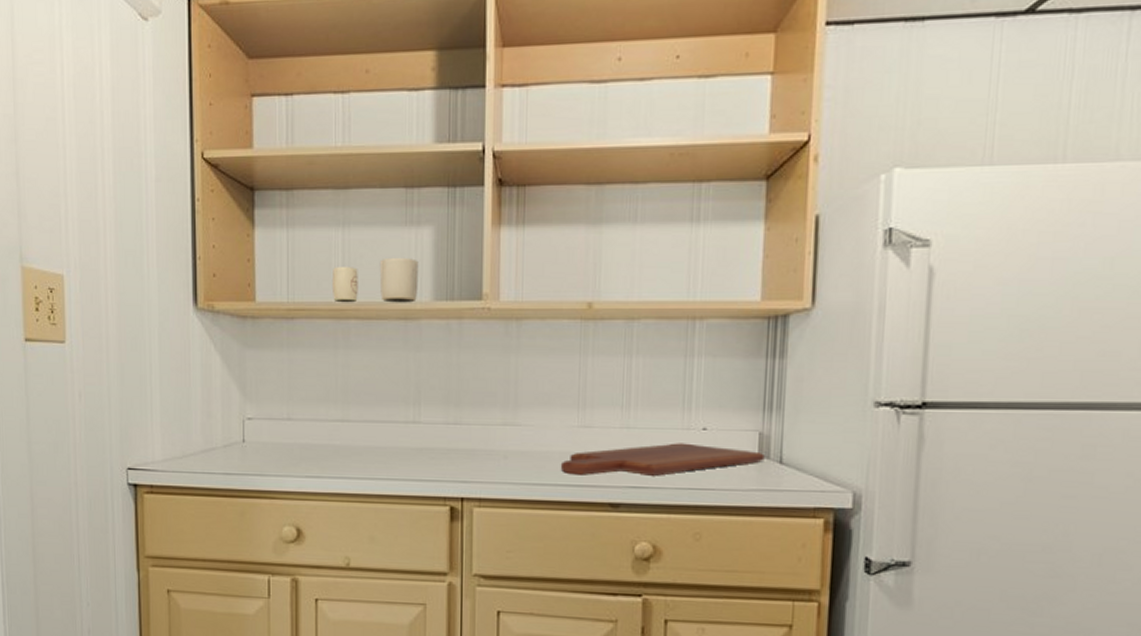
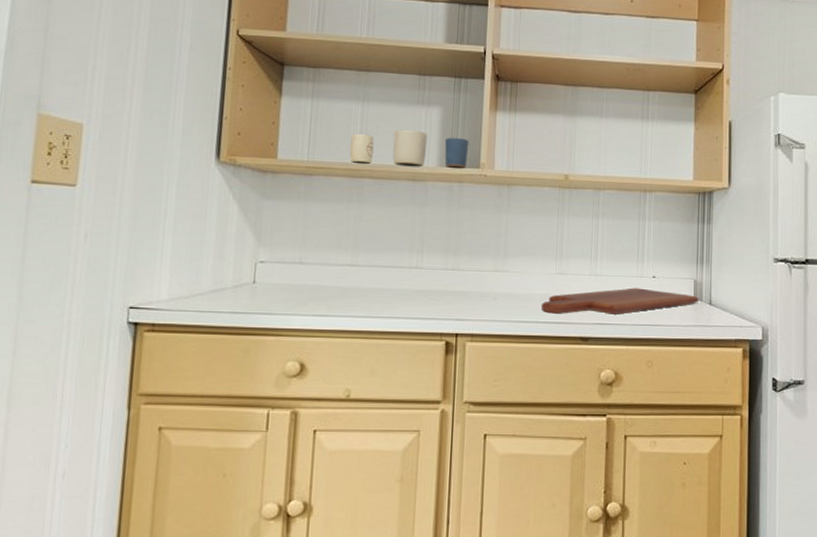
mug: none [439,264,468,303] -> present [444,138,469,169]

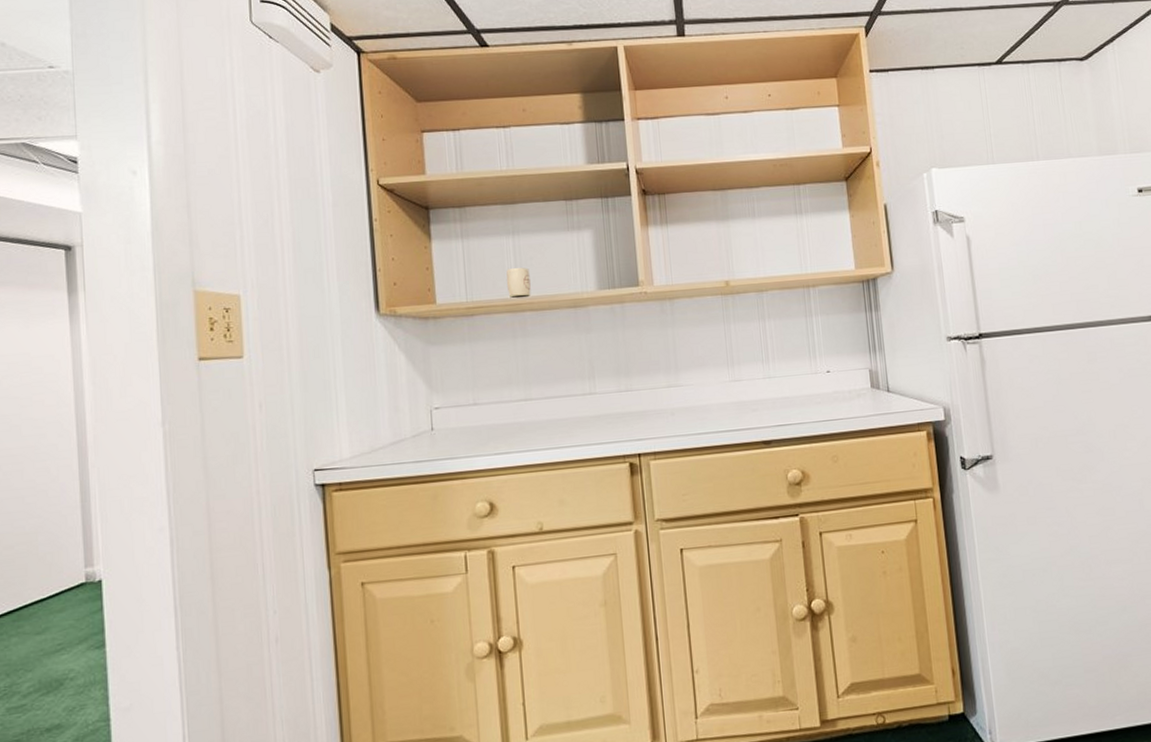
mug: present [392,129,428,167] -> none [547,256,584,295]
mug: present [444,138,469,169] -> none [600,258,626,291]
cutting board: present [541,288,698,314] -> none [719,384,876,422]

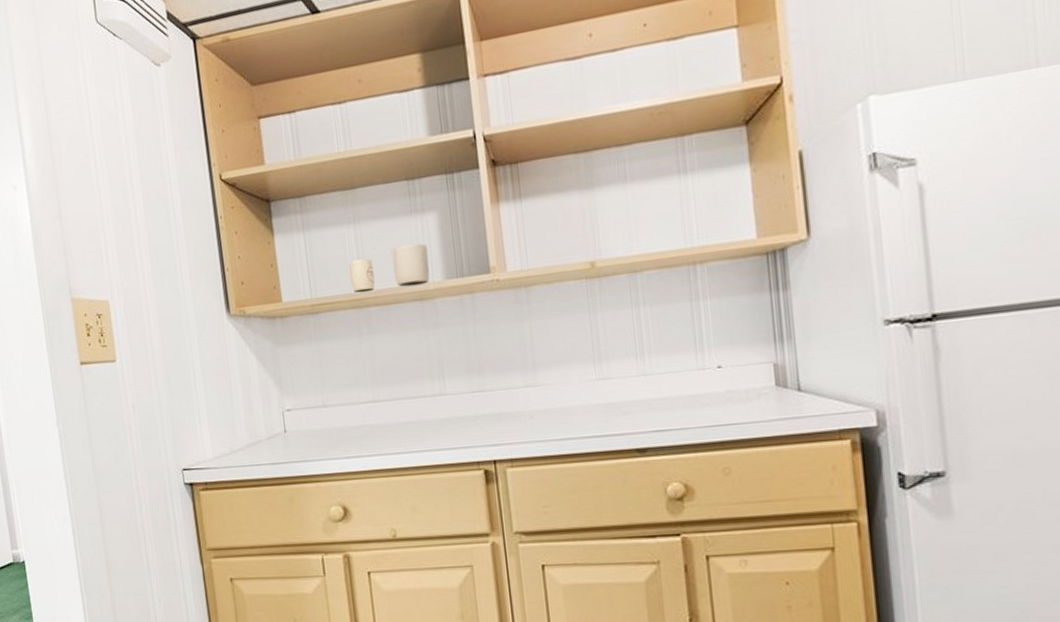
mug: none [547,256,584,295] -> present [391,243,430,287]

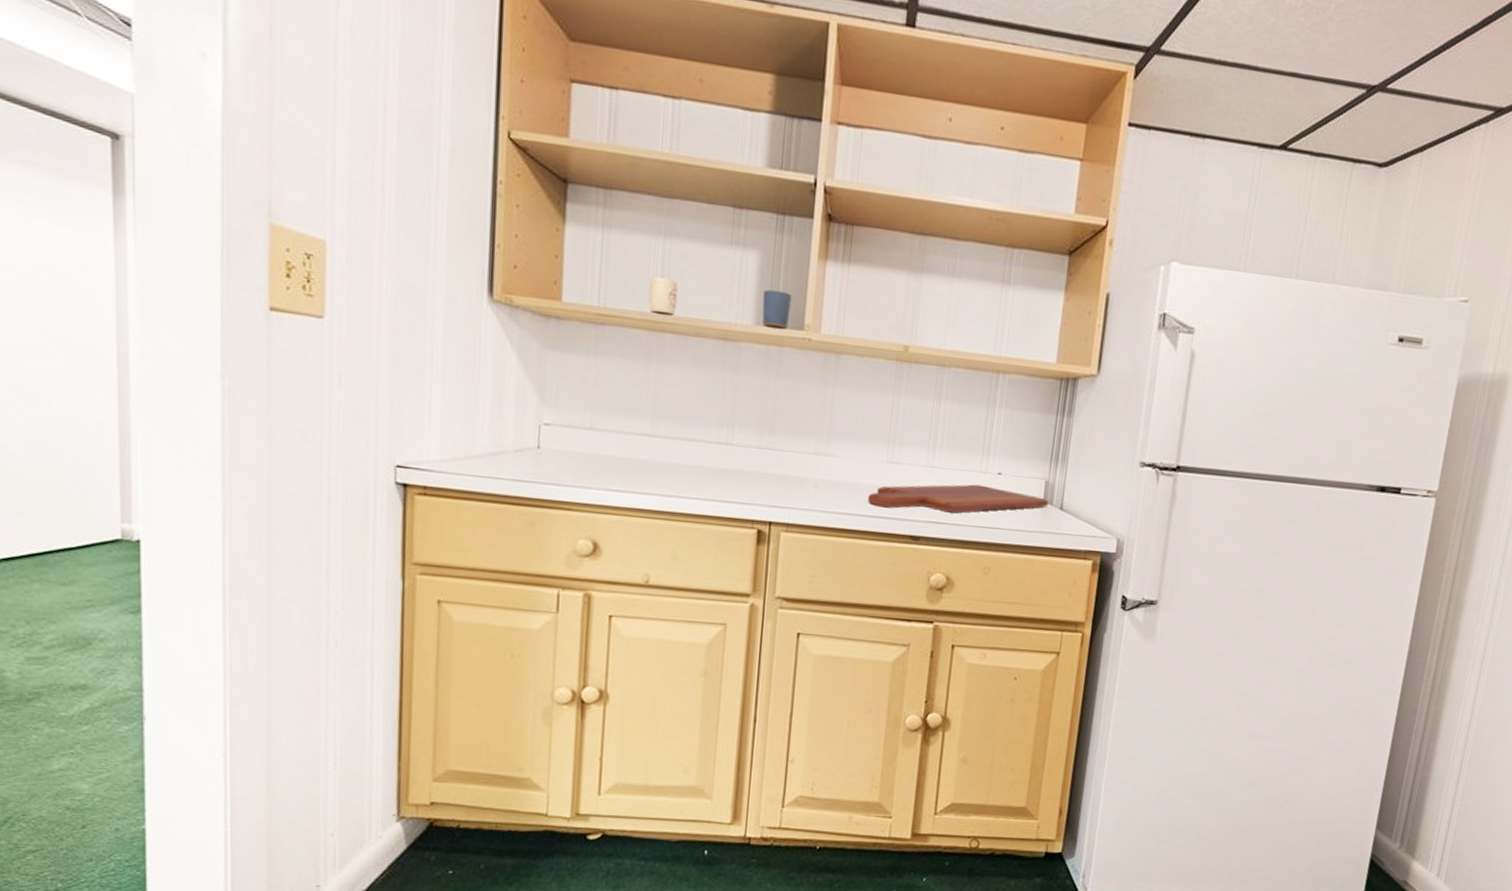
mug: present [391,243,430,287] -> none [700,275,742,324]
mug: none [446,242,476,280] -> present [762,290,792,330]
cutting board: none [584,382,783,427] -> present [867,484,1049,513]

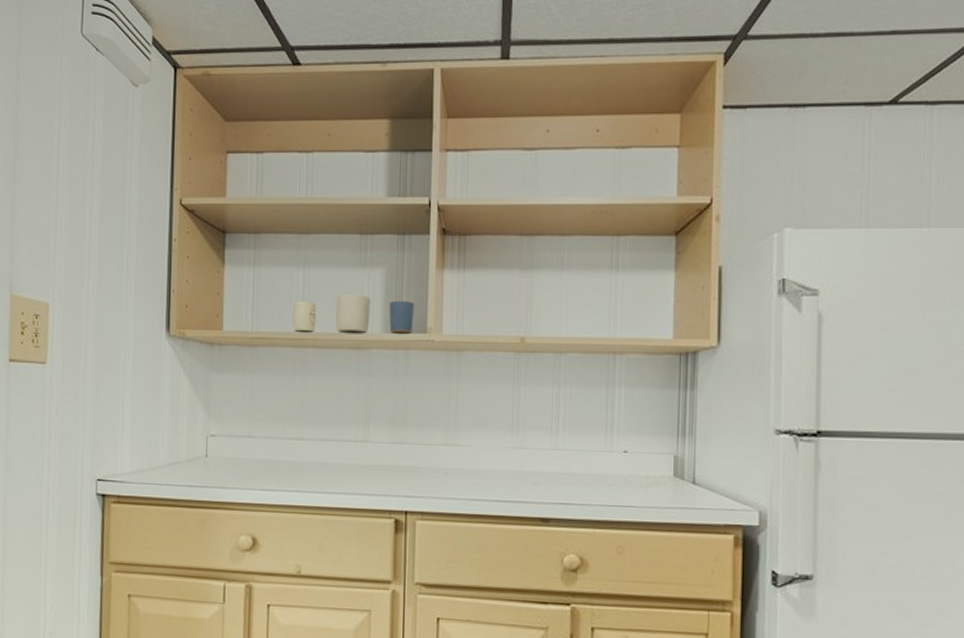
mug: none [700,275,742,324] -> present [335,294,371,334]
cutting board: present [867,484,1049,513] -> none [495,464,679,494]

